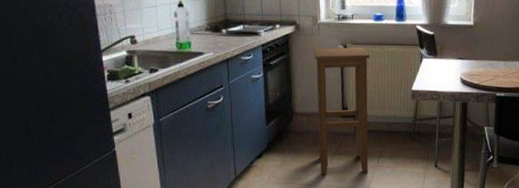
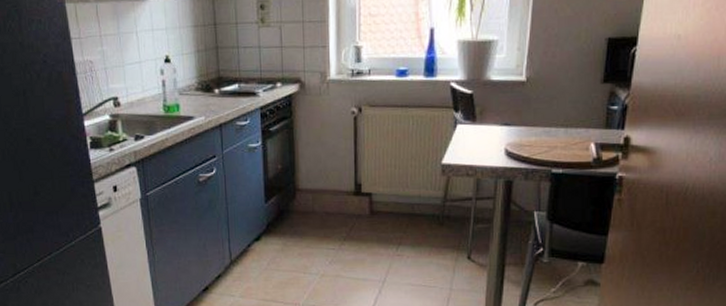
stool: present [314,47,370,175] -> none [321,109,391,263]

